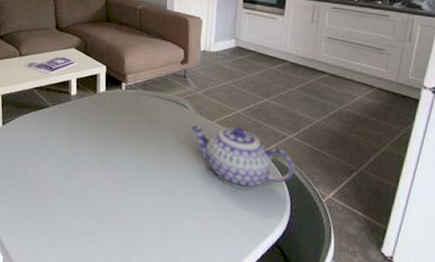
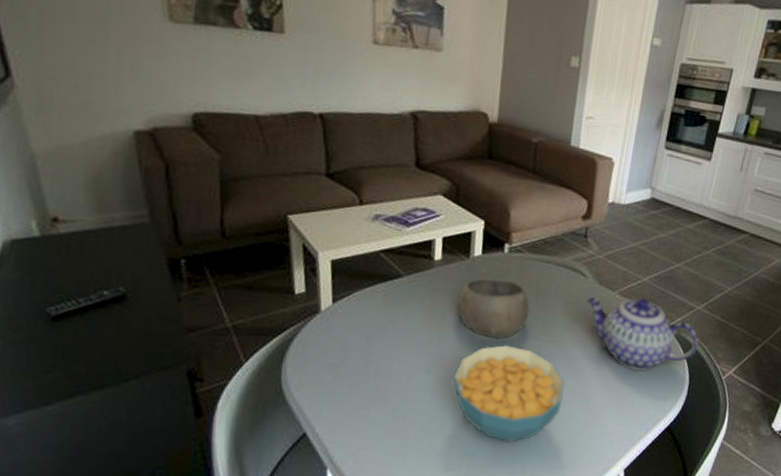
bowl: none [89,108,145,157] -> present [457,277,530,340]
cereal bowl: none [89,161,179,243] -> present [453,344,566,442]

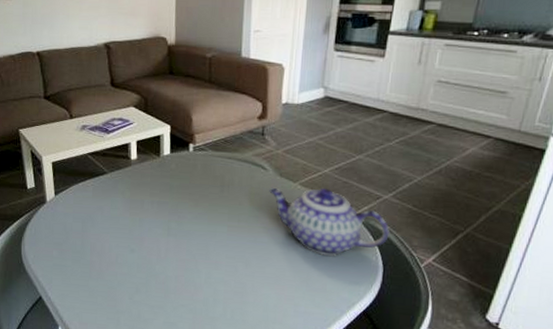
cereal bowl: present [453,344,566,442] -> none [154,229,255,315]
bowl: present [457,277,530,340] -> none [152,172,216,225]

